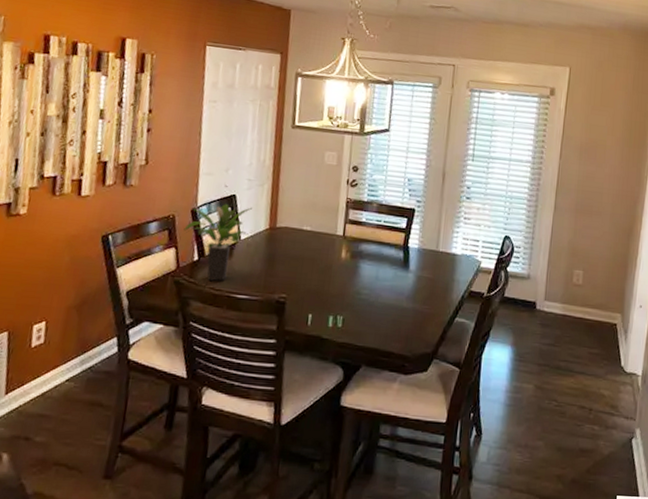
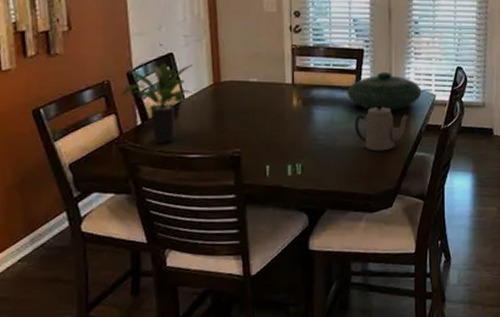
decorative bowl: none [394,233,468,274] -> present [347,71,422,111]
teapot: none [398,264,453,313] -> present [354,104,409,151]

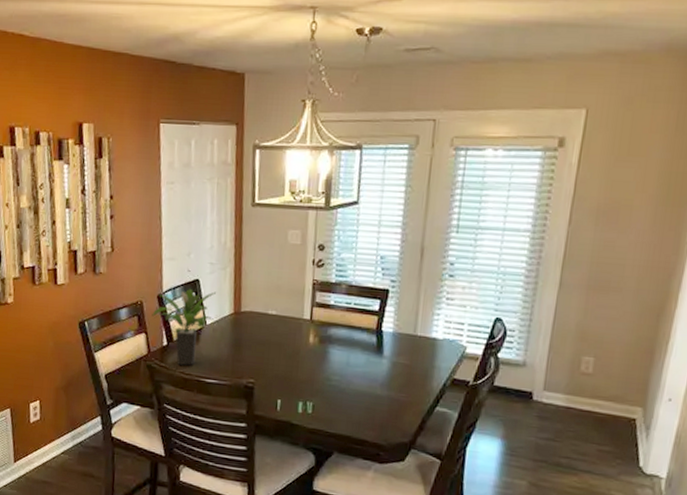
decorative bowl: present [347,71,422,111] -> none [366,315,451,360]
teapot: present [354,104,409,151] -> none [371,350,434,401]

